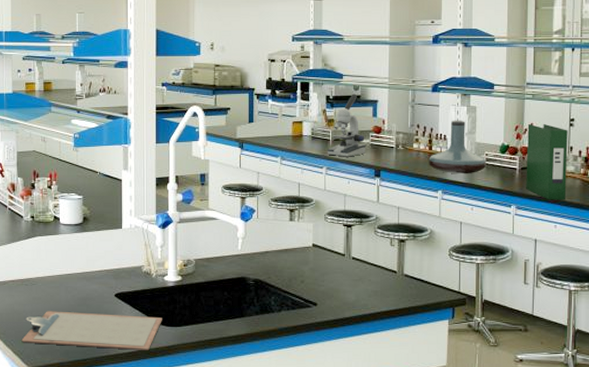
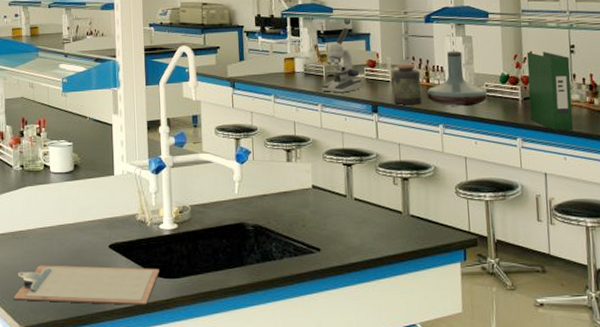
jar: none [397,130,424,171] -> present [392,63,422,105]

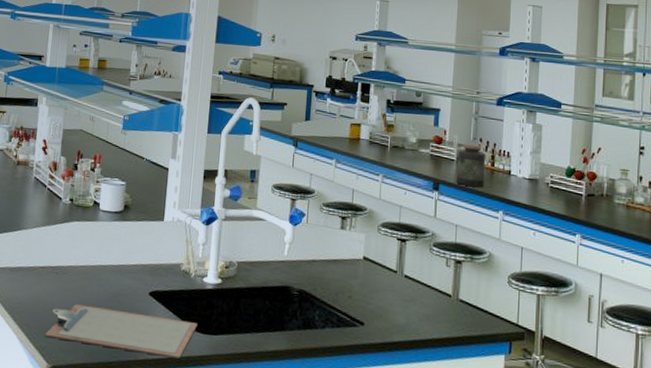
microscope: present [321,27,362,94] -> none [384,100,426,167]
flask: present [427,50,488,107] -> none [490,137,551,196]
binder: present [526,51,573,131] -> none [592,147,638,234]

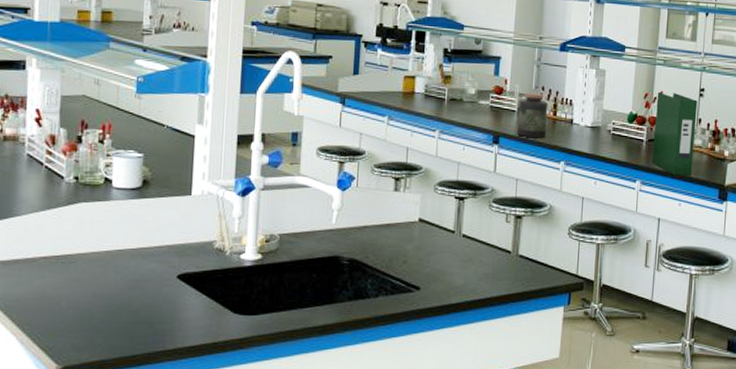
clipboard: present [45,304,197,359] -> none [51,296,235,344]
binder: none [592,147,638,234] -> present [652,91,698,176]

